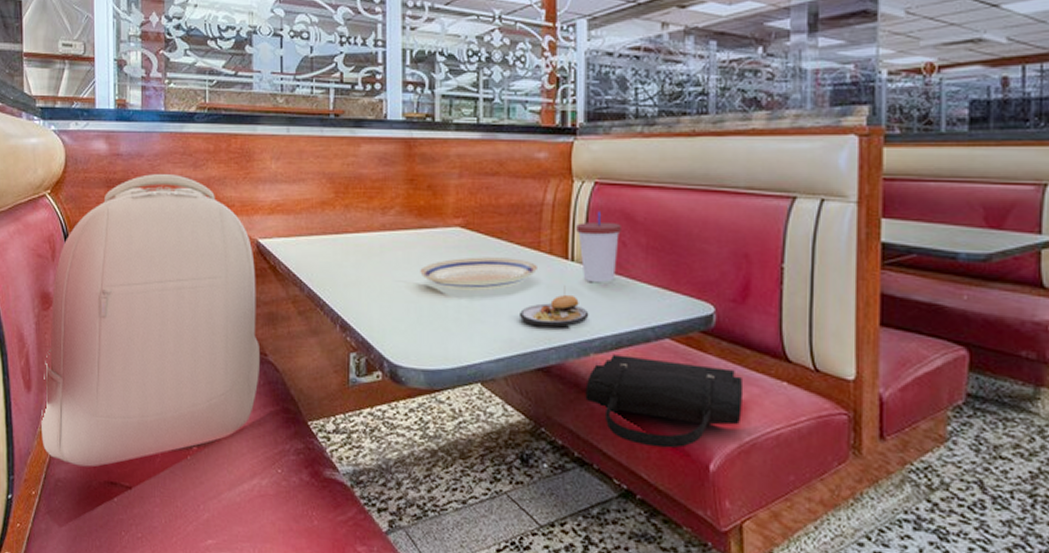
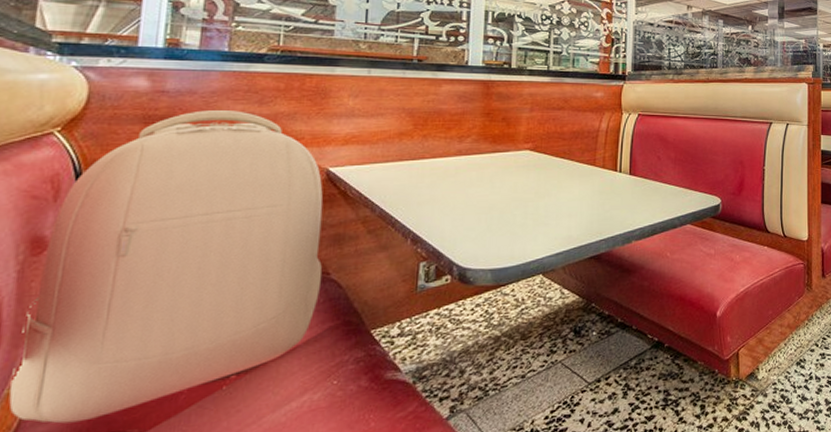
plate: present [420,257,537,292] -> none [492,172,593,201]
burger: present [518,285,589,328] -> none [576,191,632,224]
cup: present [576,211,621,283] -> none [624,135,657,188]
handbag: present [585,355,744,449] -> none [627,239,740,306]

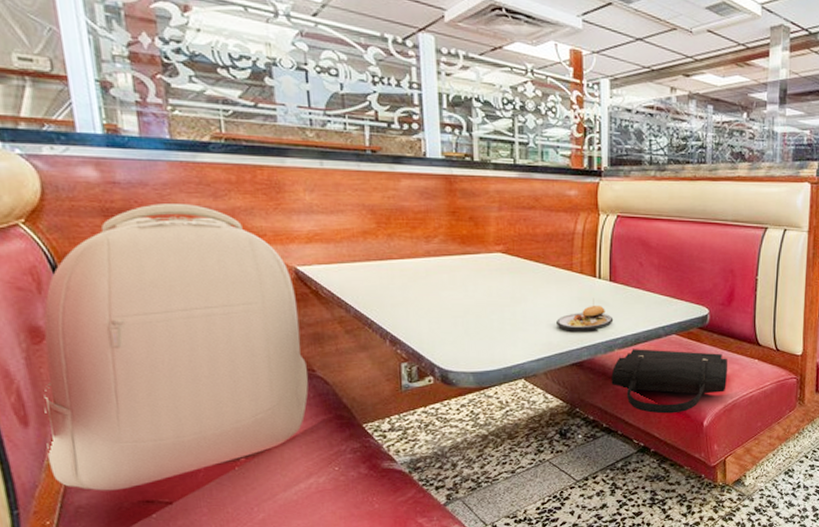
burger: none [576,191,632,224] -> present [555,298,614,331]
handbag: none [627,239,740,306] -> present [611,349,728,414]

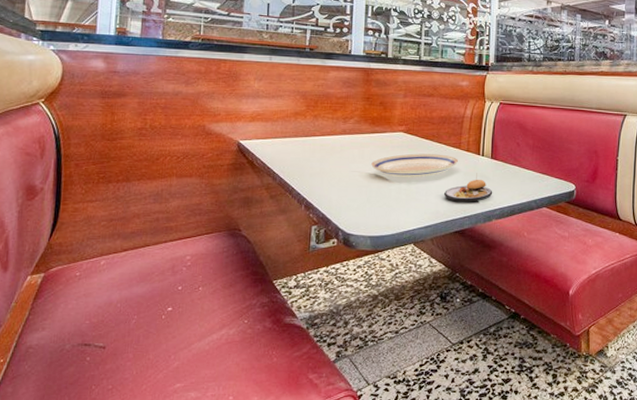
backpack: present [43,203,309,491] -> none [15,88,236,333]
plate: none [465,277,570,306] -> present [371,153,458,178]
handbag: present [611,349,728,414] -> none [488,220,592,282]

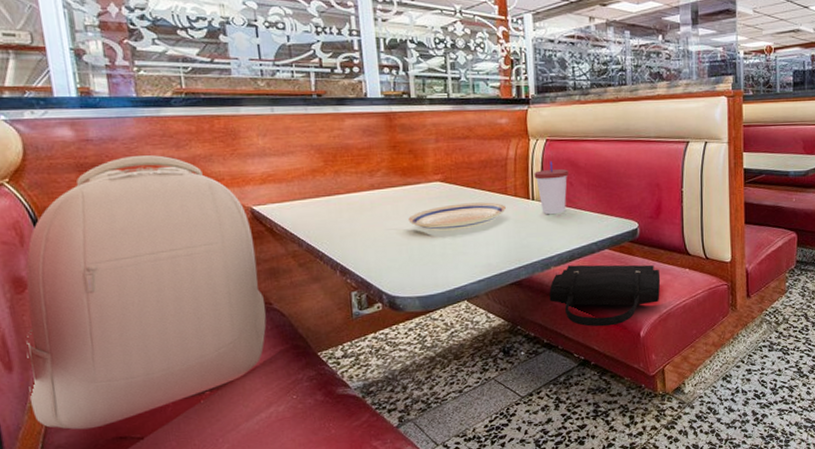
backpack: none [15,88,236,333] -> present [26,155,267,430]
burger: present [443,173,493,202] -> none [493,219,549,252]
cup: none [486,122,517,171] -> present [534,161,568,215]
handbag: none [488,220,592,282] -> present [549,264,661,327]

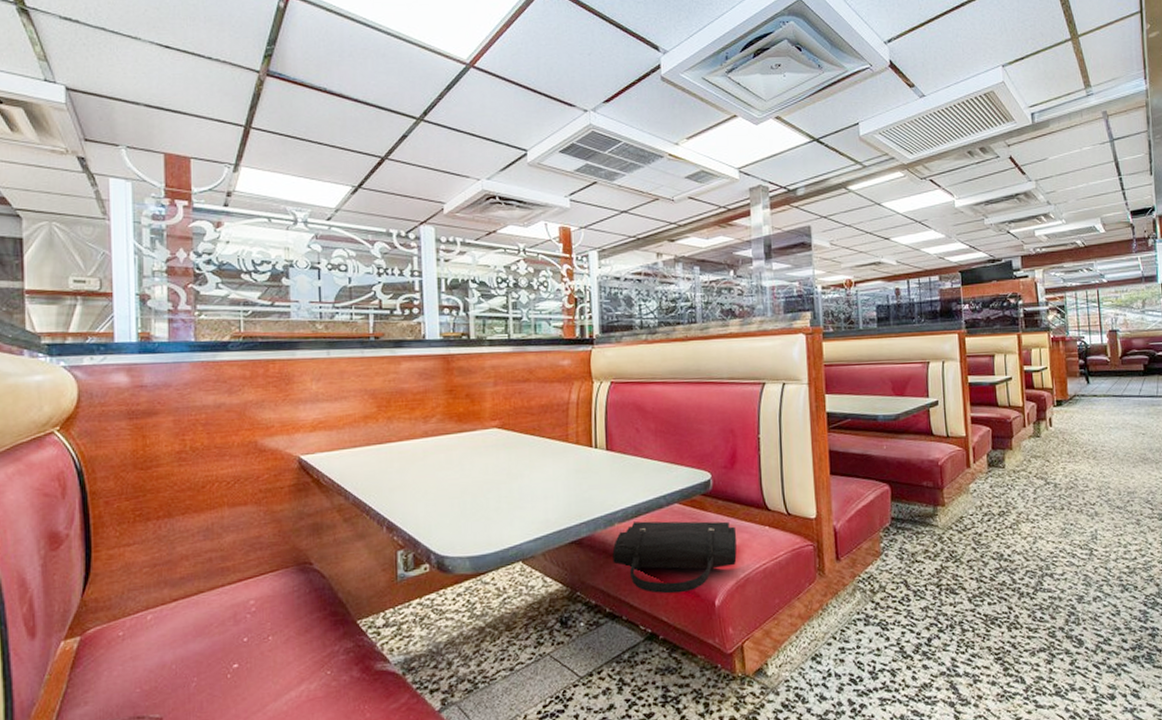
backpack: present [26,155,267,430] -> none [48,401,306,708]
plate: present [408,202,506,232] -> none [462,450,566,484]
cup: present [534,161,568,215] -> none [597,405,634,465]

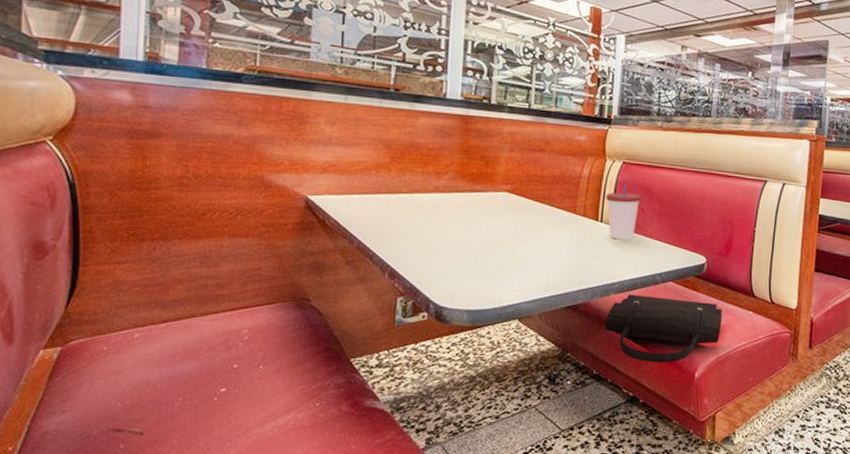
cup: none [597,405,634,465] -> present [606,184,641,240]

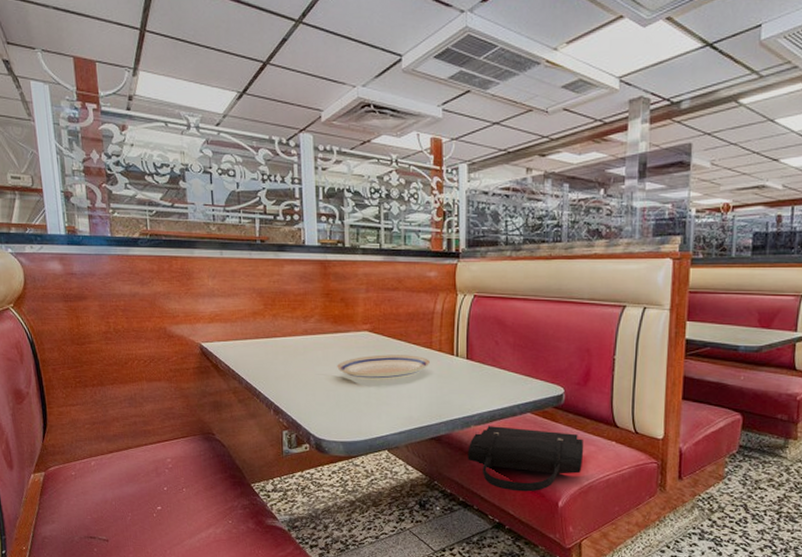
plate: none [469,217,572,245] -> present [337,354,430,381]
cup: present [606,184,641,240] -> none [460,318,495,373]

